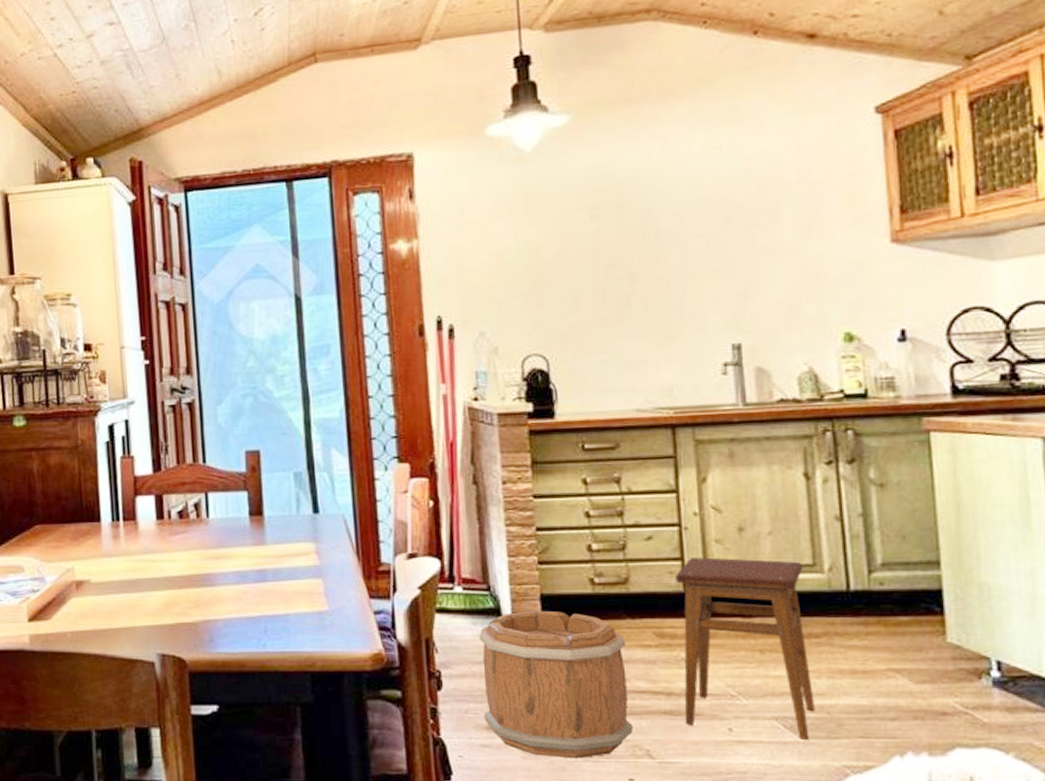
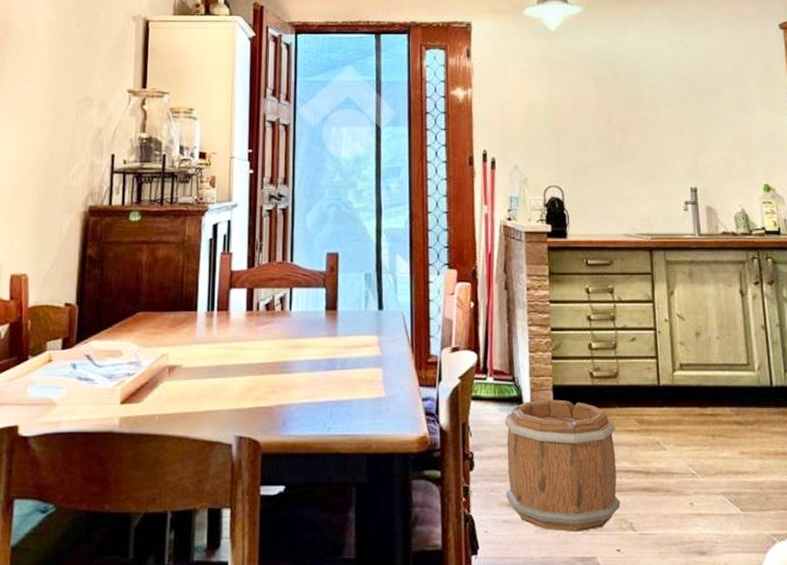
stool: present [675,557,815,740] -> none [652,356,751,512]

